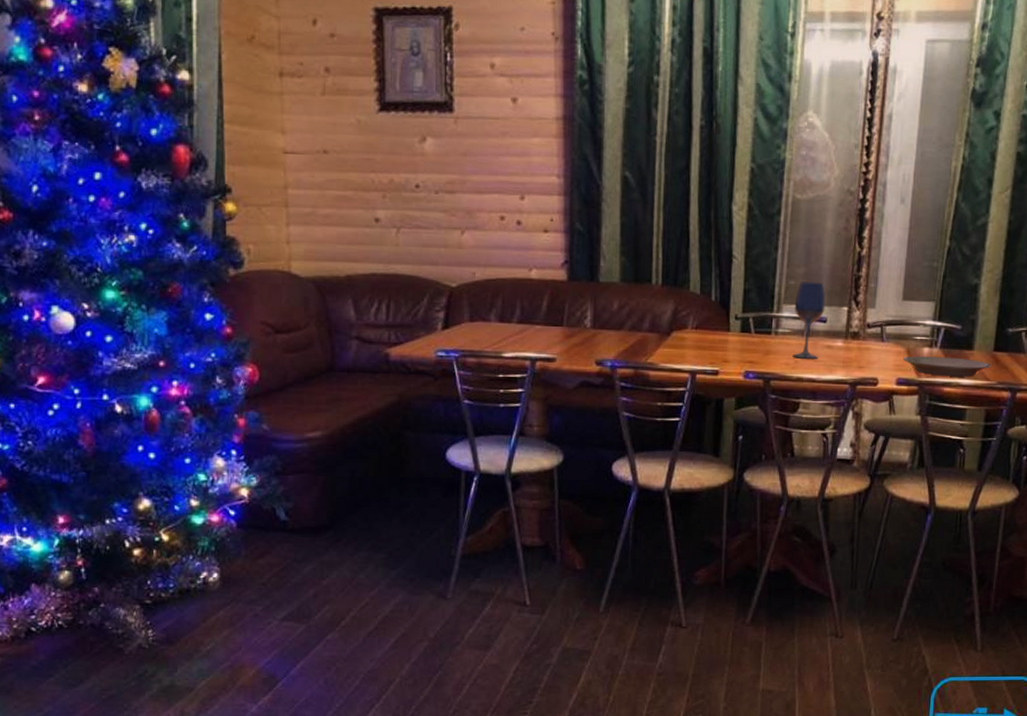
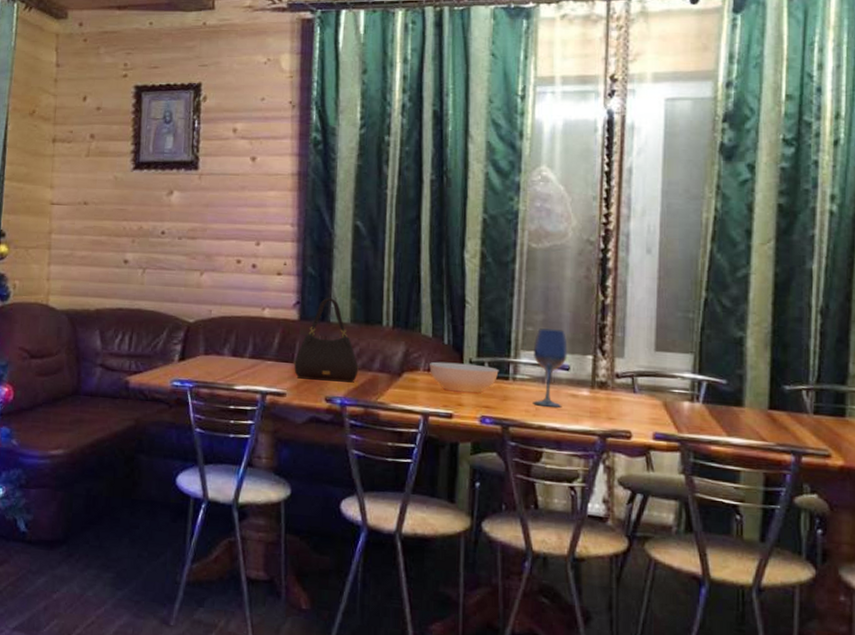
handbag: none [562,256,629,344] -> present [293,298,359,383]
bowl: none [696,319,763,349] -> present [428,361,499,394]
plate: present [903,356,992,377] -> none [660,409,768,436]

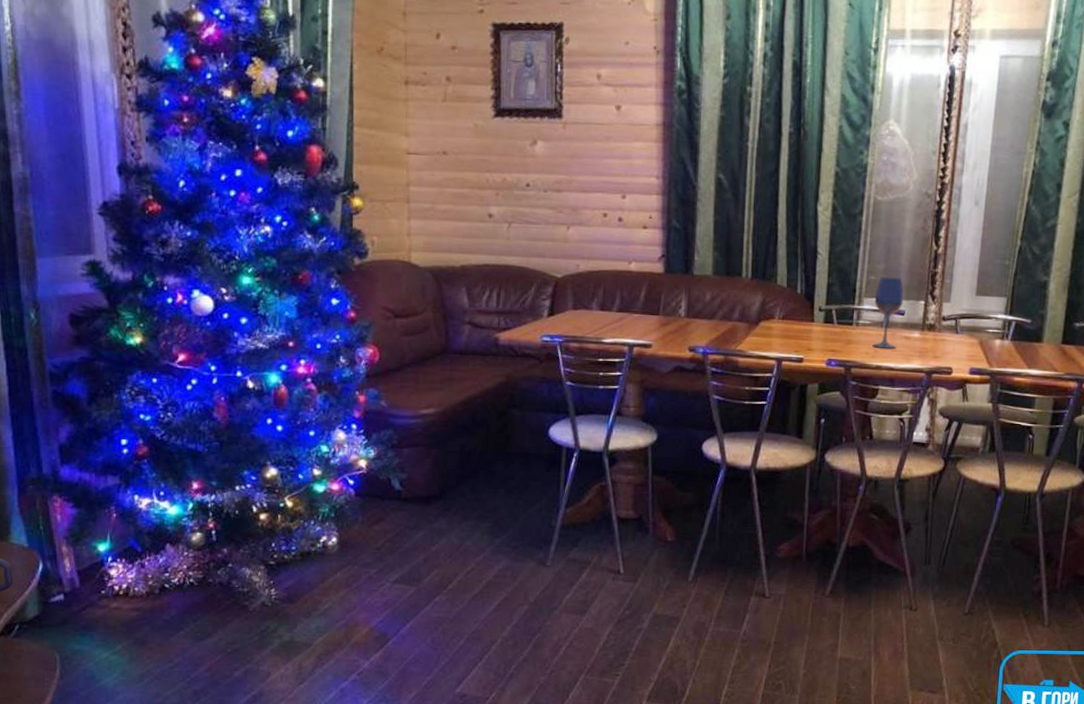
handbag: present [293,298,359,383] -> none [659,251,720,332]
bowl: present [428,361,499,394] -> none [783,310,845,339]

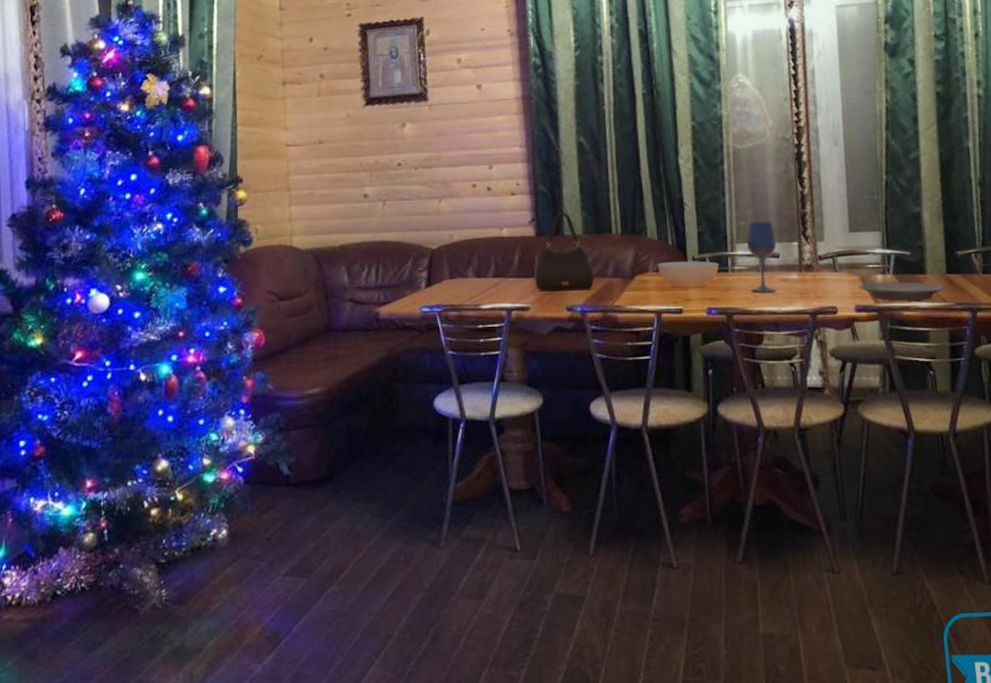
handbag: none [659,251,720,332] -> present [534,213,595,292]
bowl: none [783,310,845,339] -> present [656,261,719,288]
plate: none [976,347,1060,368] -> present [858,282,947,301]

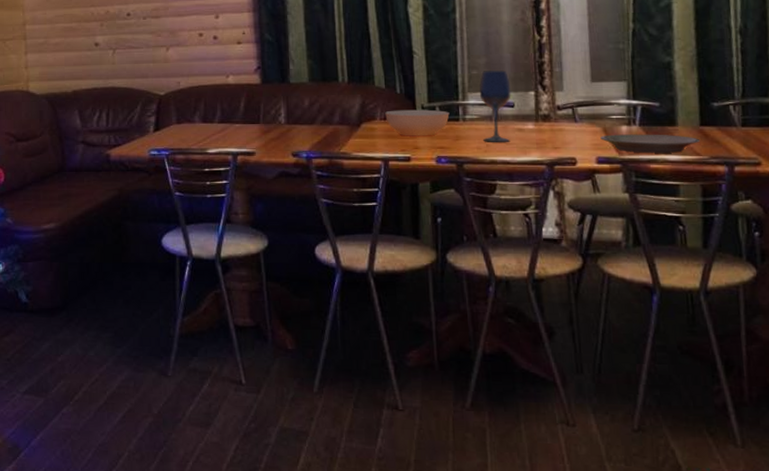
handbag: present [534,213,595,292] -> none [259,61,320,138]

